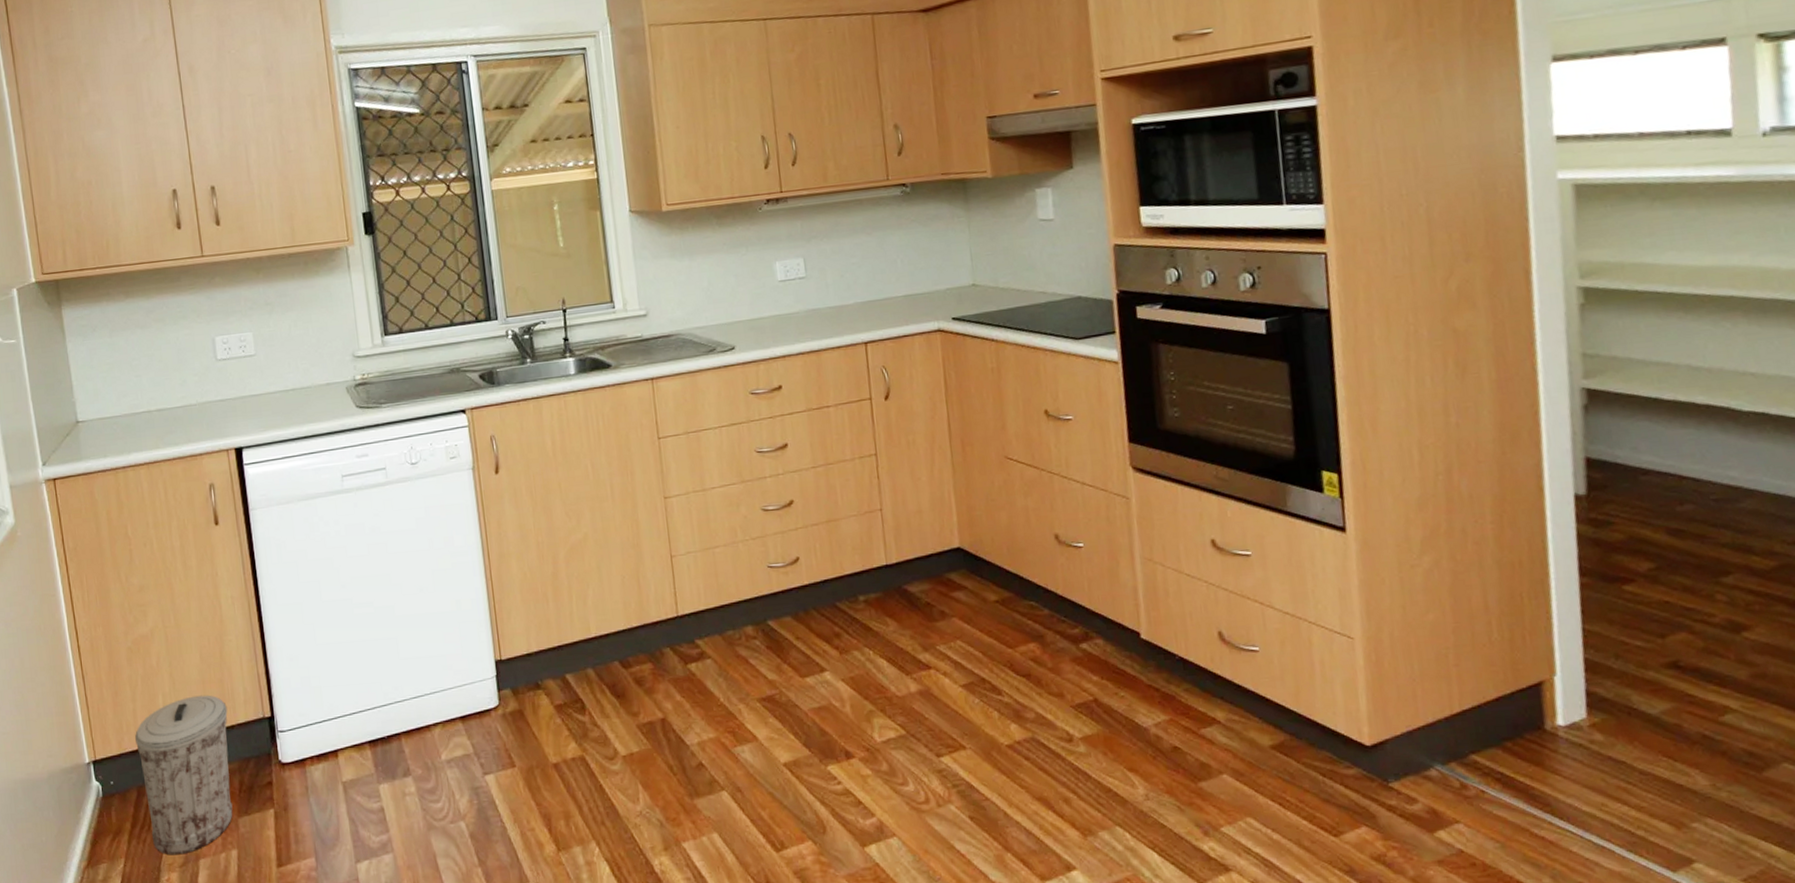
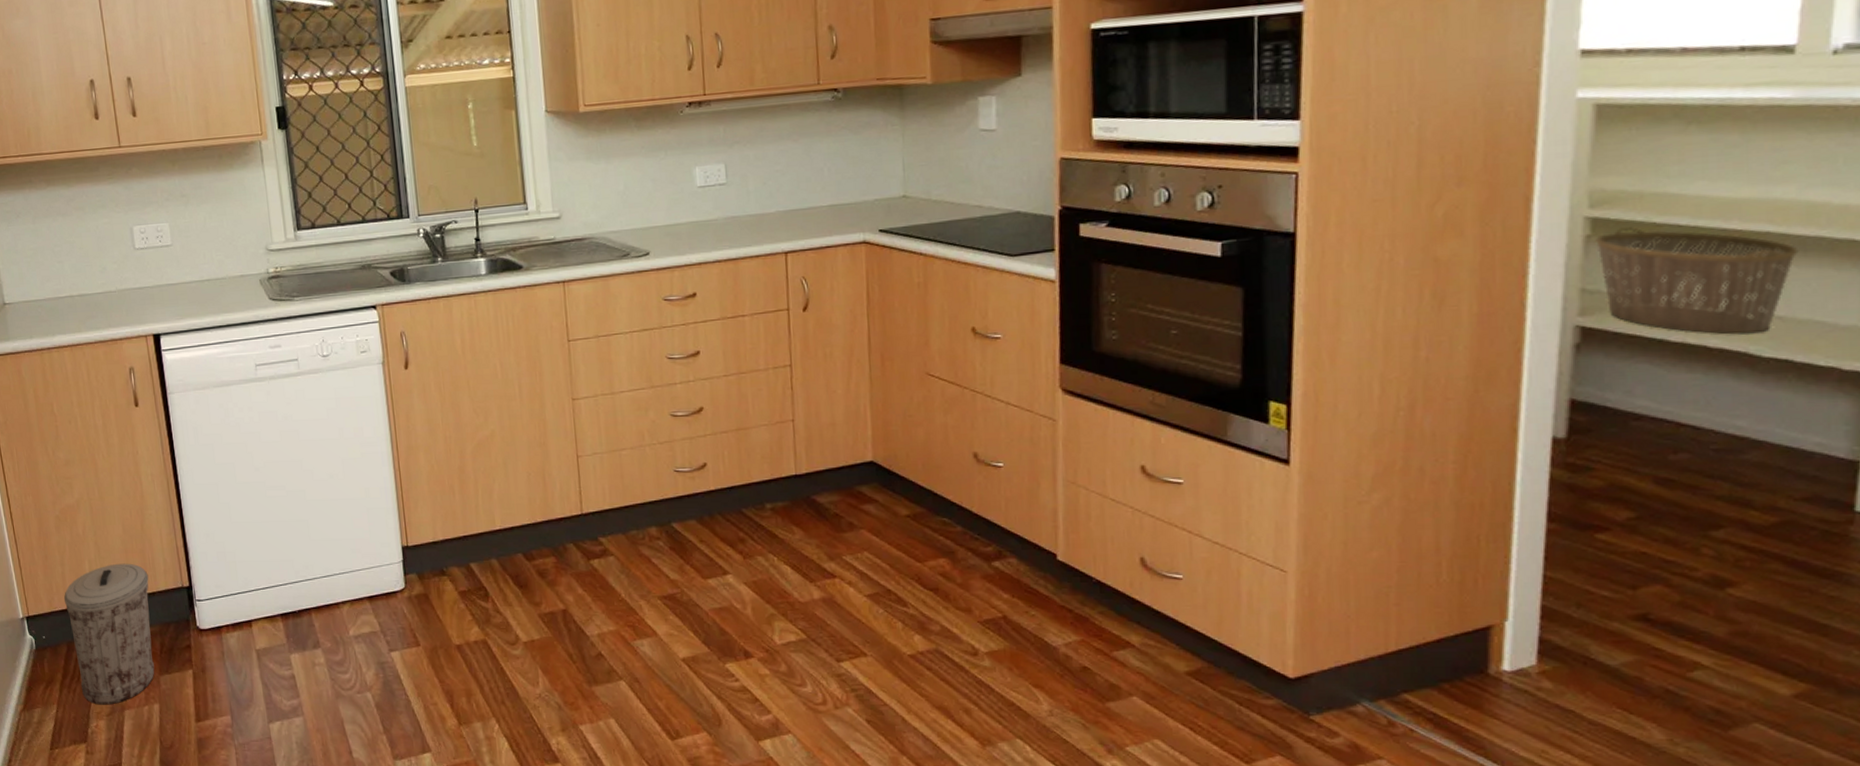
basket: none [1589,295,1760,391] -> present [1595,227,1799,334]

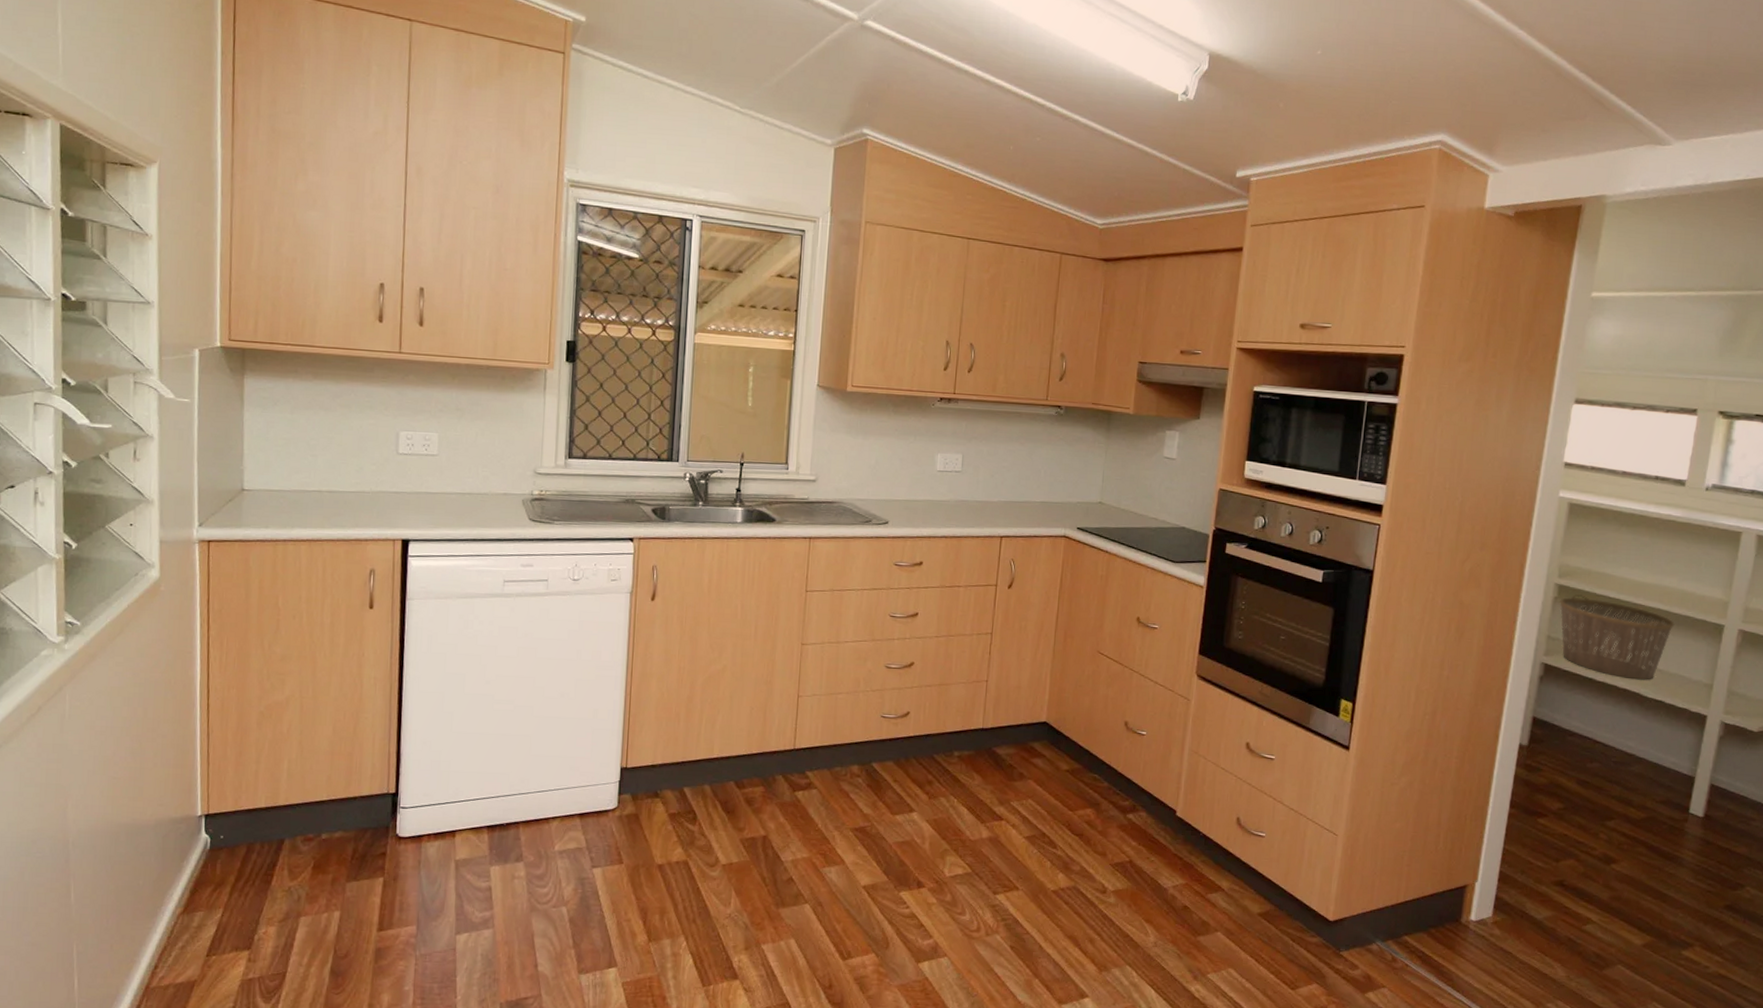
trash can: present [64,563,155,705] -> none [253,765,353,911]

